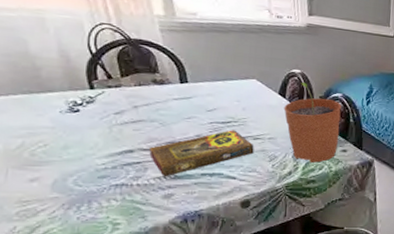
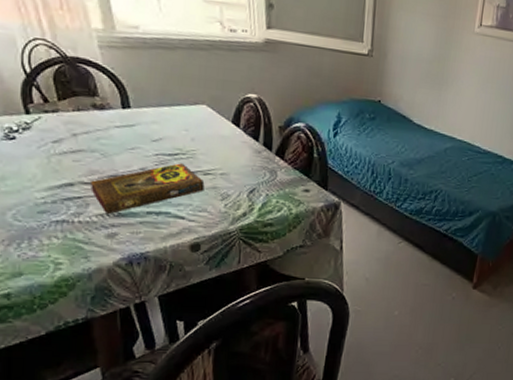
plant pot: present [283,81,342,163] -> none [237,108,304,204]

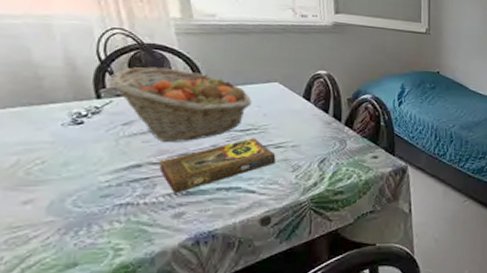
fruit basket: none [36,82,180,164] -> present [109,66,252,142]

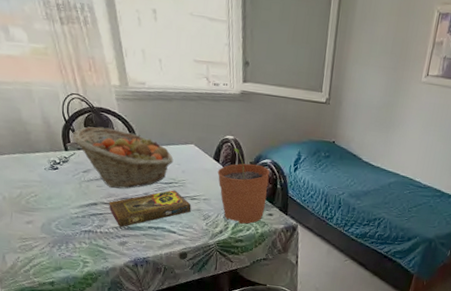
plant pot: none [308,83,371,171] -> present [217,147,270,224]

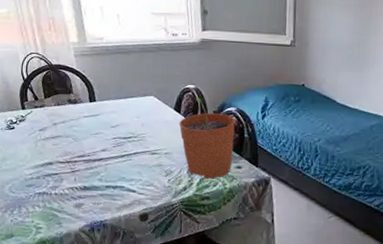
fruit basket: present [72,126,174,189] -> none [30,83,133,146]
book: present [109,190,191,228] -> none [65,145,152,188]

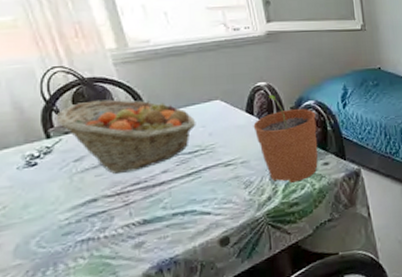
fruit basket: none [30,83,133,146] -> present [56,99,196,174]

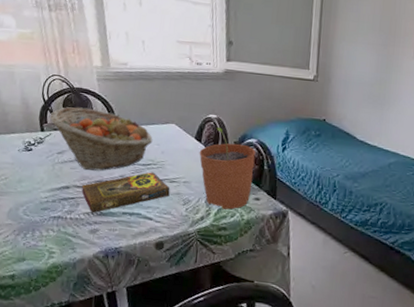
book: none [114,159,227,224] -> present [81,172,170,214]

